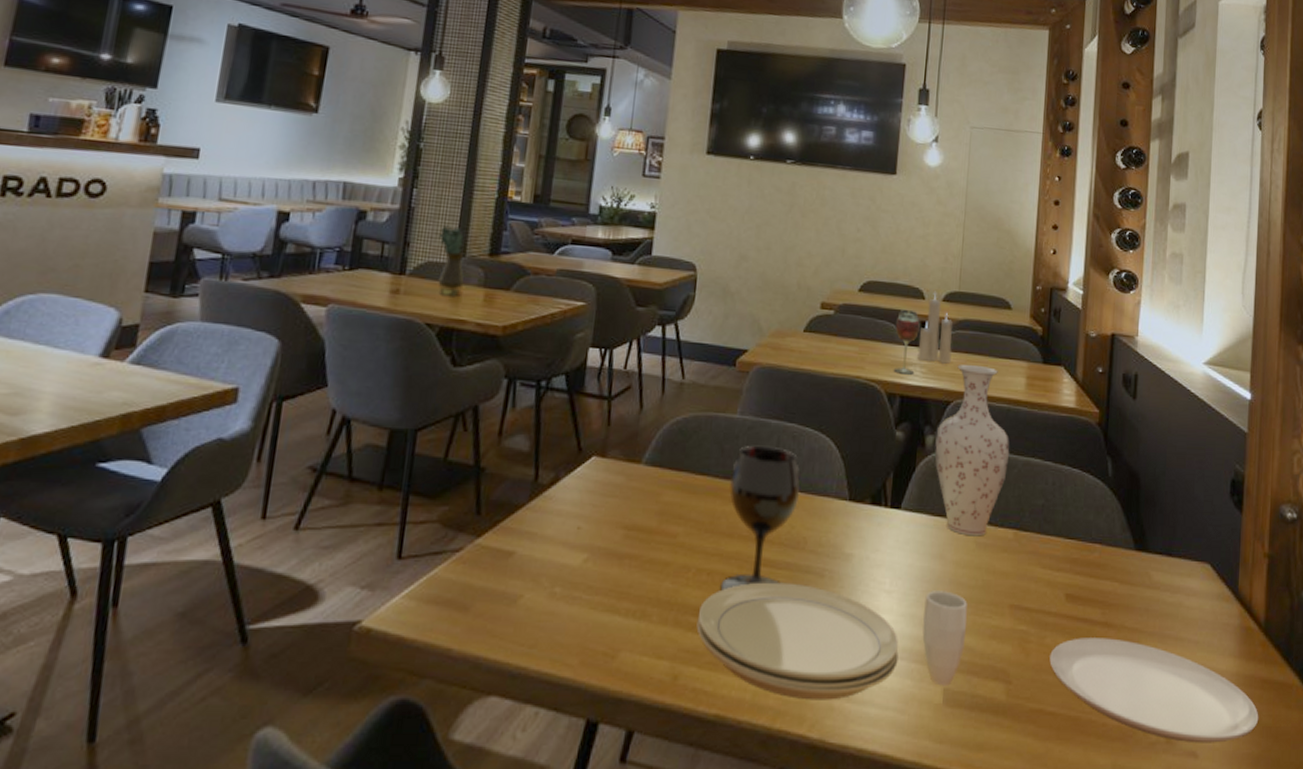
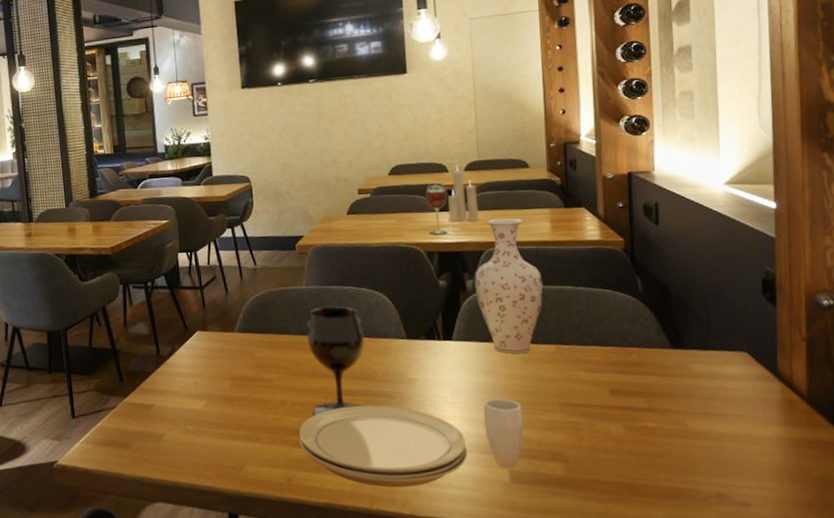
vase: present [438,222,465,298] -> none [50,179,76,233]
plate: present [1049,638,1259,743] -> none [601,420,808,496]

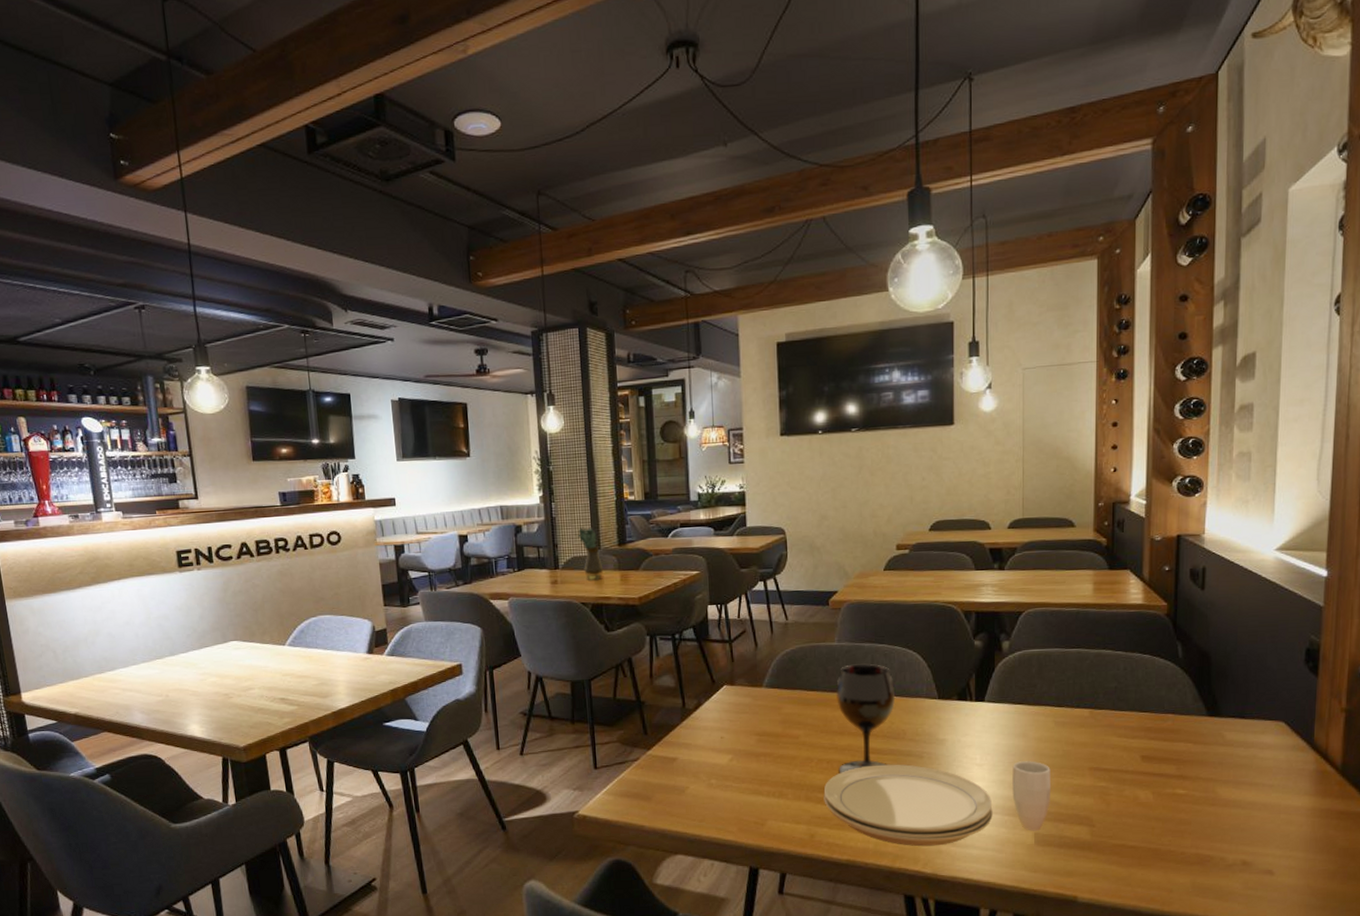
vase: none [50,179,76,233] -> present [578,525,604,581]
wineglass: present [425,183,447,235] -> none [965,540,988,594]
candle: present [447,166,480,223] -> none [987,523,1021,582]
vase: present [474,218,544,354] -> none [1011,578,1081,717]

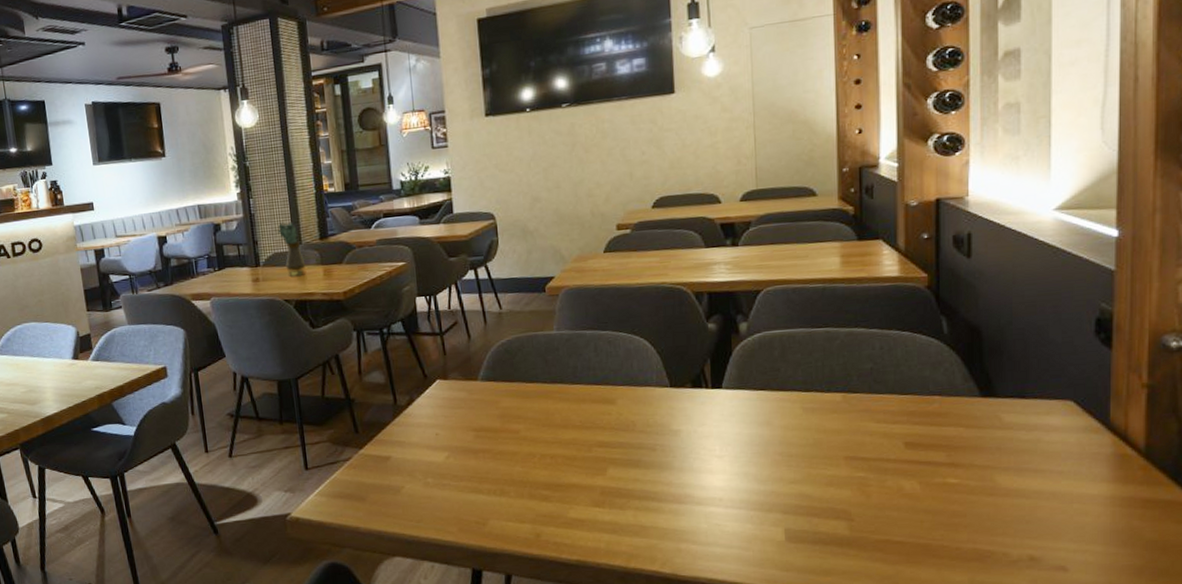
plate: present [823,764,993,847] -> none [548,457,737,545]
wine glass: present [835,663,896,774] -> none [556,352,623,469]
cup: present [1012,761,1052,831] -> none [756,451,802,527]

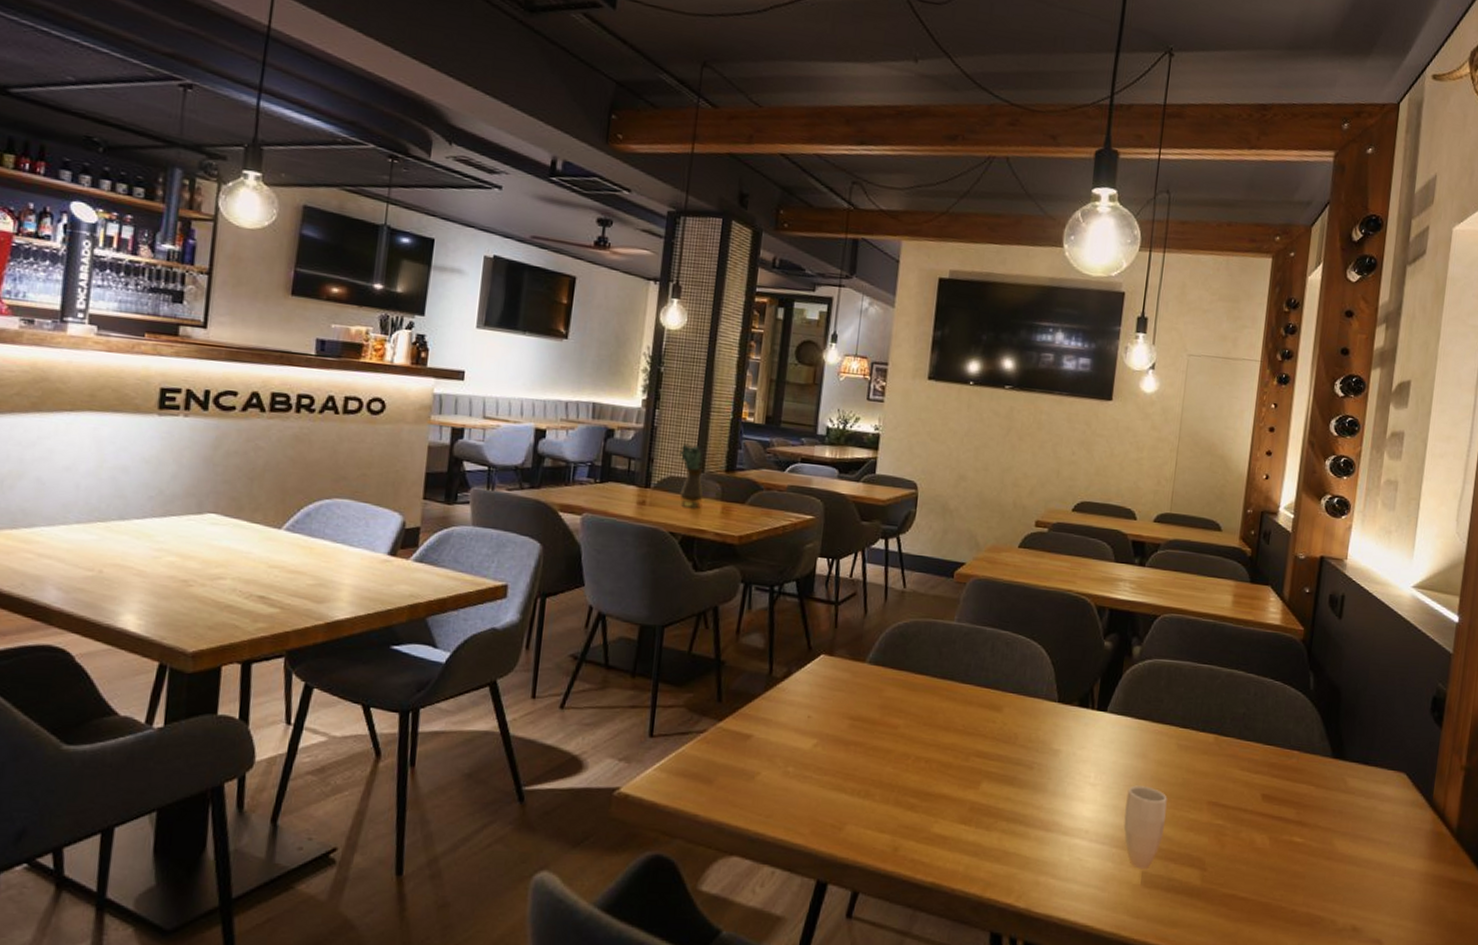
cup: none [756,451,802,527] -> present [1123,785,1168,870]

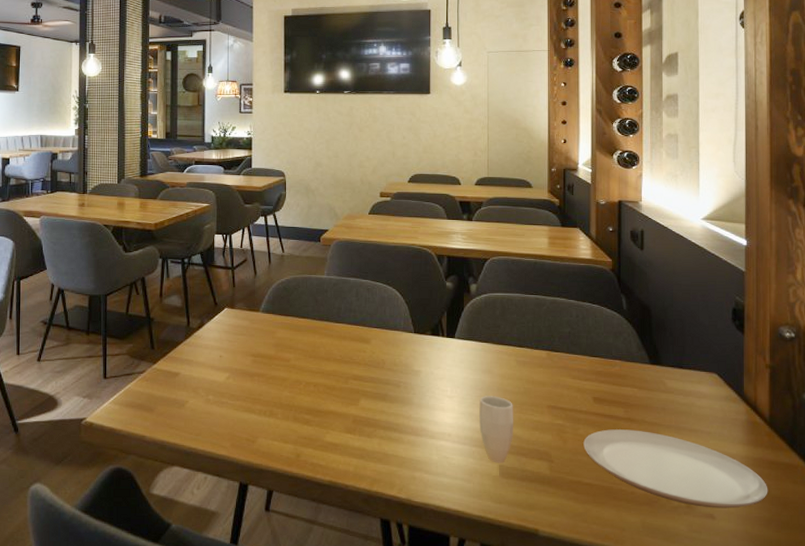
vase: present [679,440,704,509] -> none [106,156,126,206]
plate: none [1244,833,1445,933] -> present [583,429,768,509]

